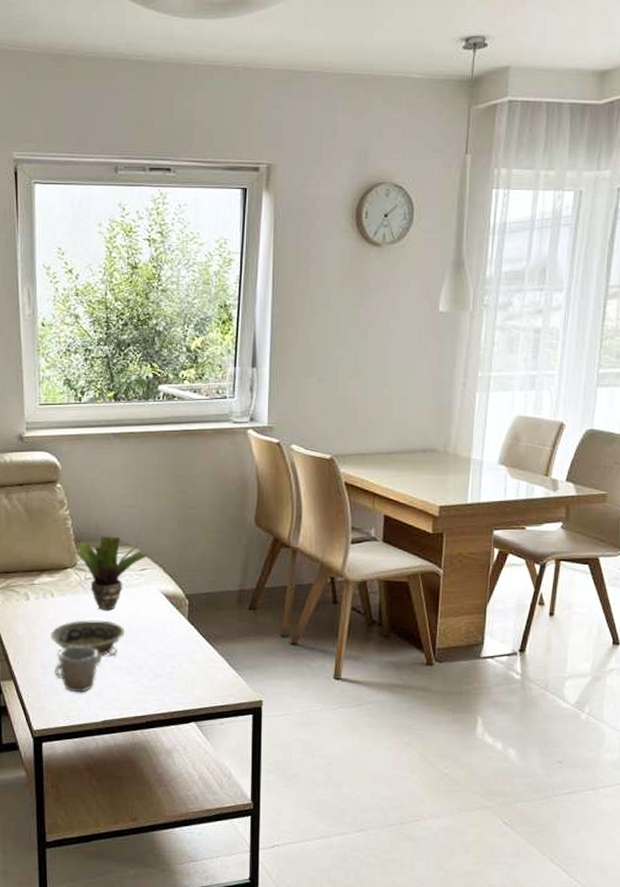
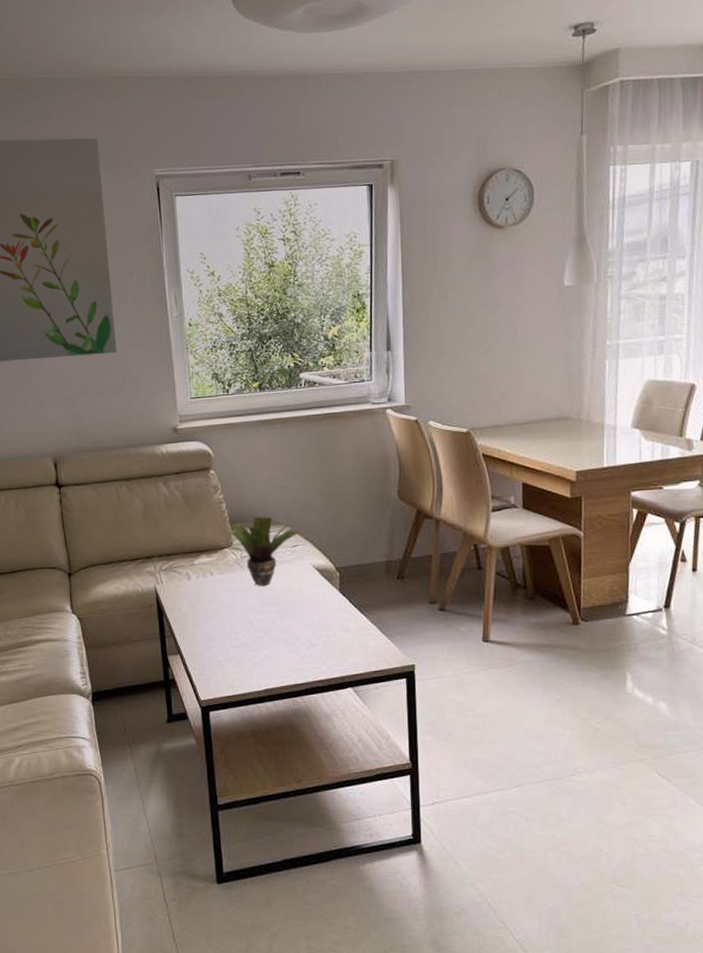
bowl: present [51,620,125,658] -> none [212,595,281,630]
mug: present [54,646,101,693] -> none [217,620,260,664]

